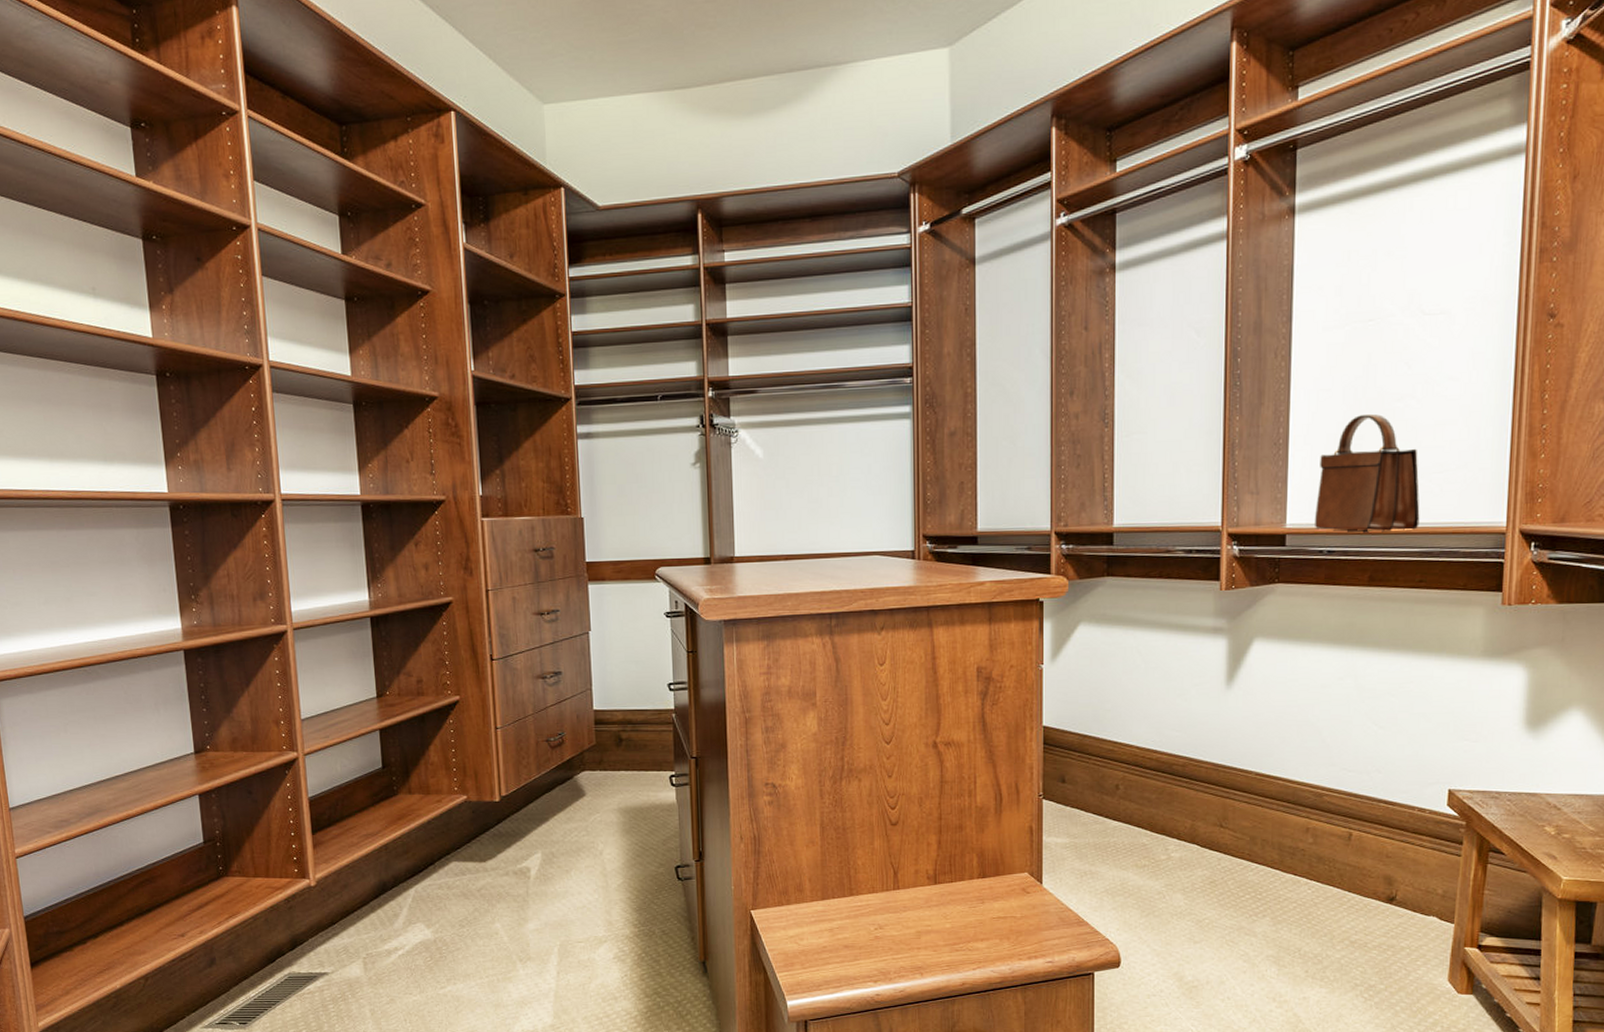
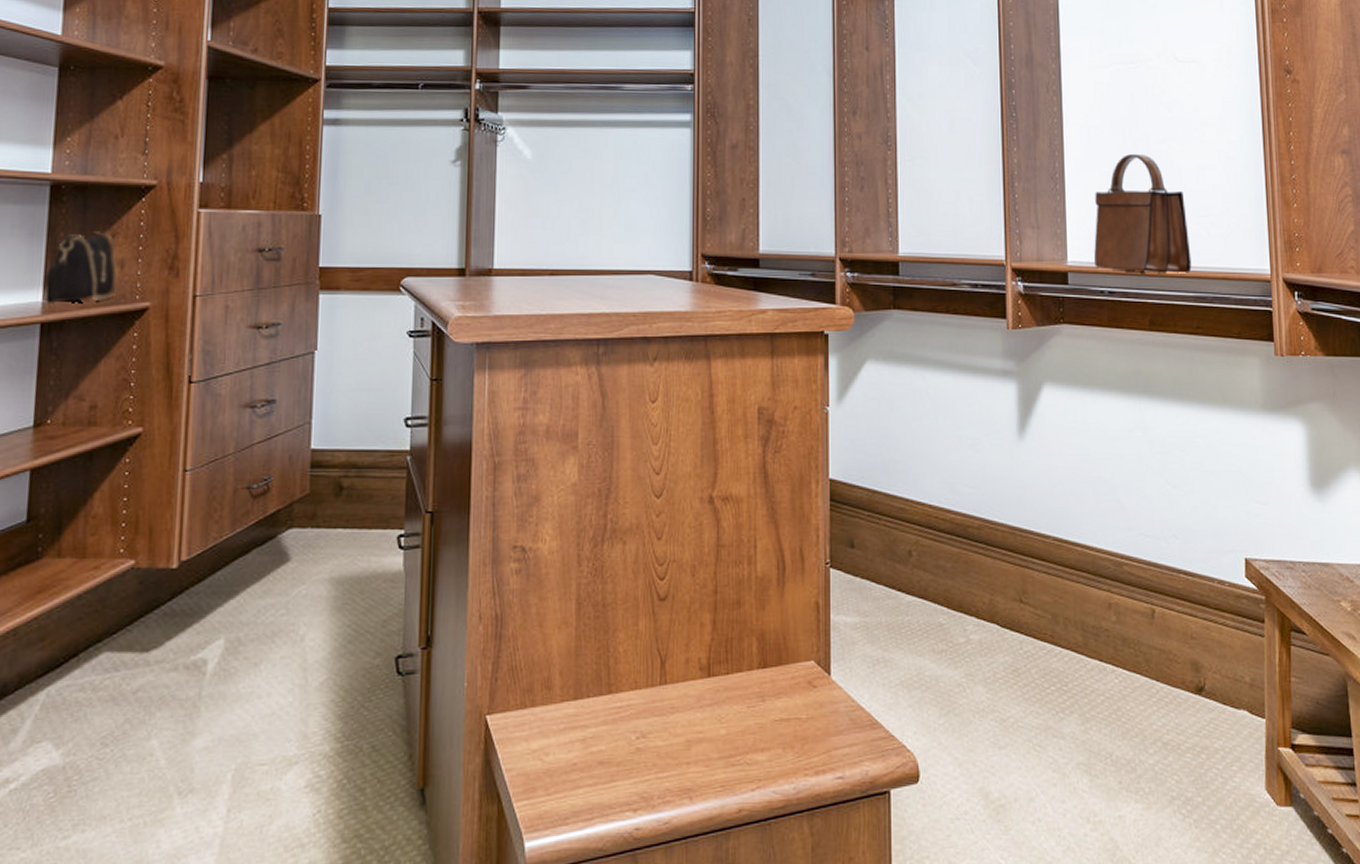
handbag: none [368,541,425,601] -> present [44,231,117,303]

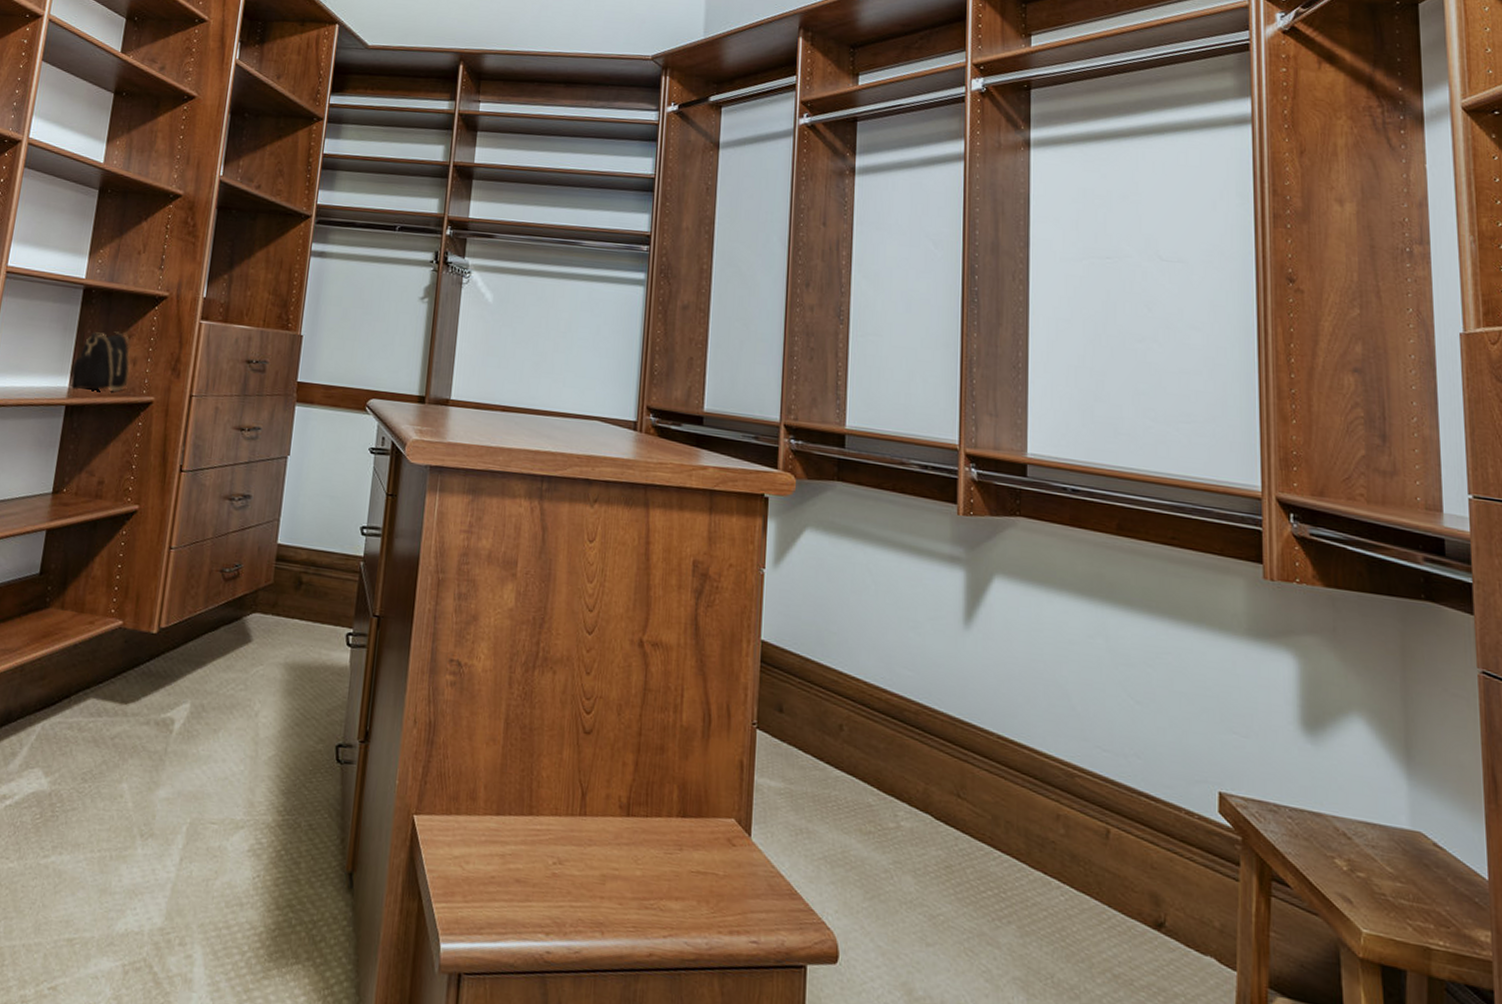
handbag: present [1094,153,1192,273] -> none [1058,350,1169,480]

